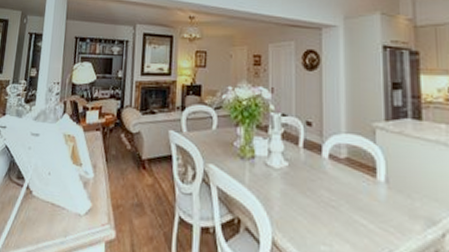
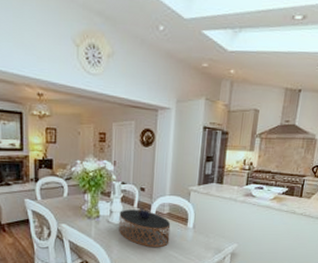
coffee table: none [280,147,352,208] -> present [119,207,171,248]

